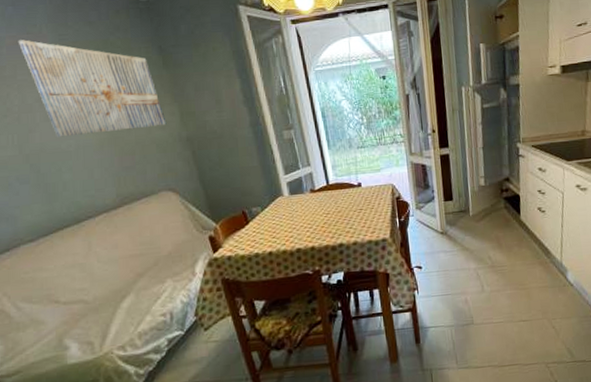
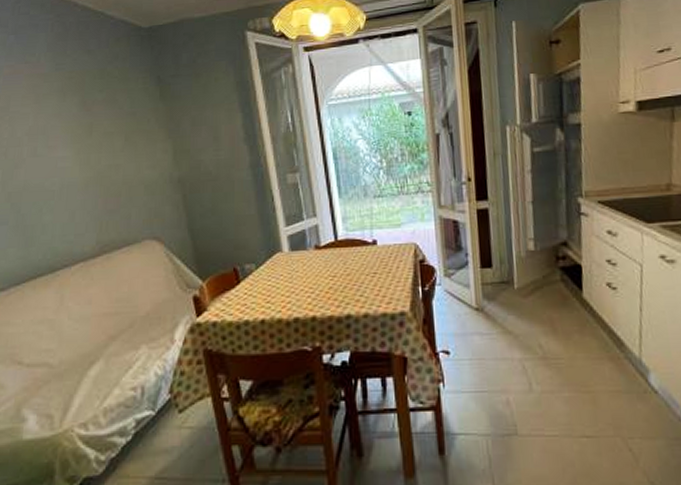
wall art: present [18,40,167,138] -> none [15,69,158,175]

